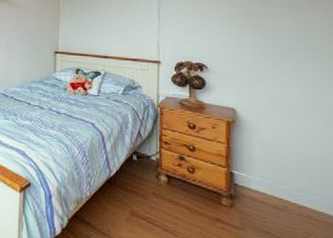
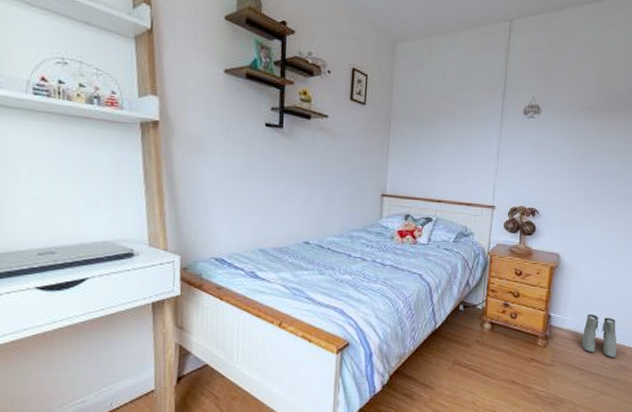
boots: none [275,175,324,229] -> present [582,314,618,357]

